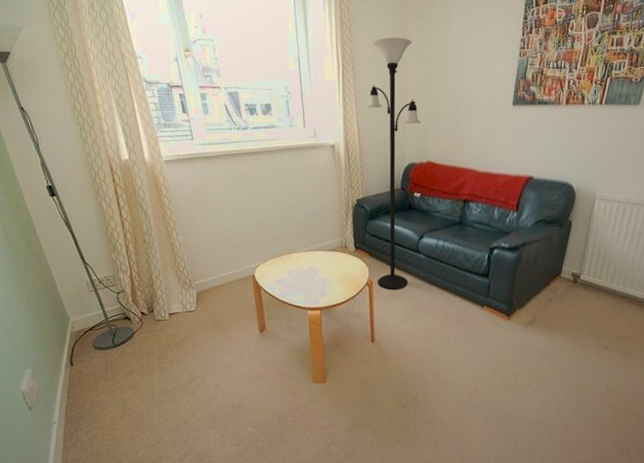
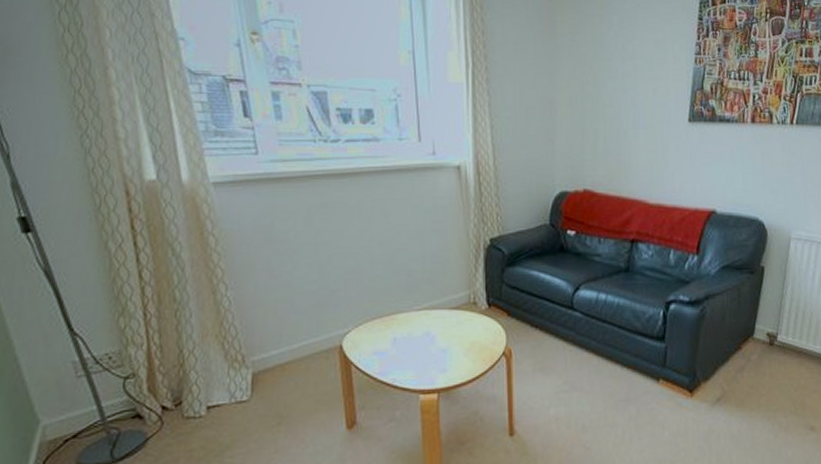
floor lamp: present [367,37,421,290] -> none [504,32,575,361]

